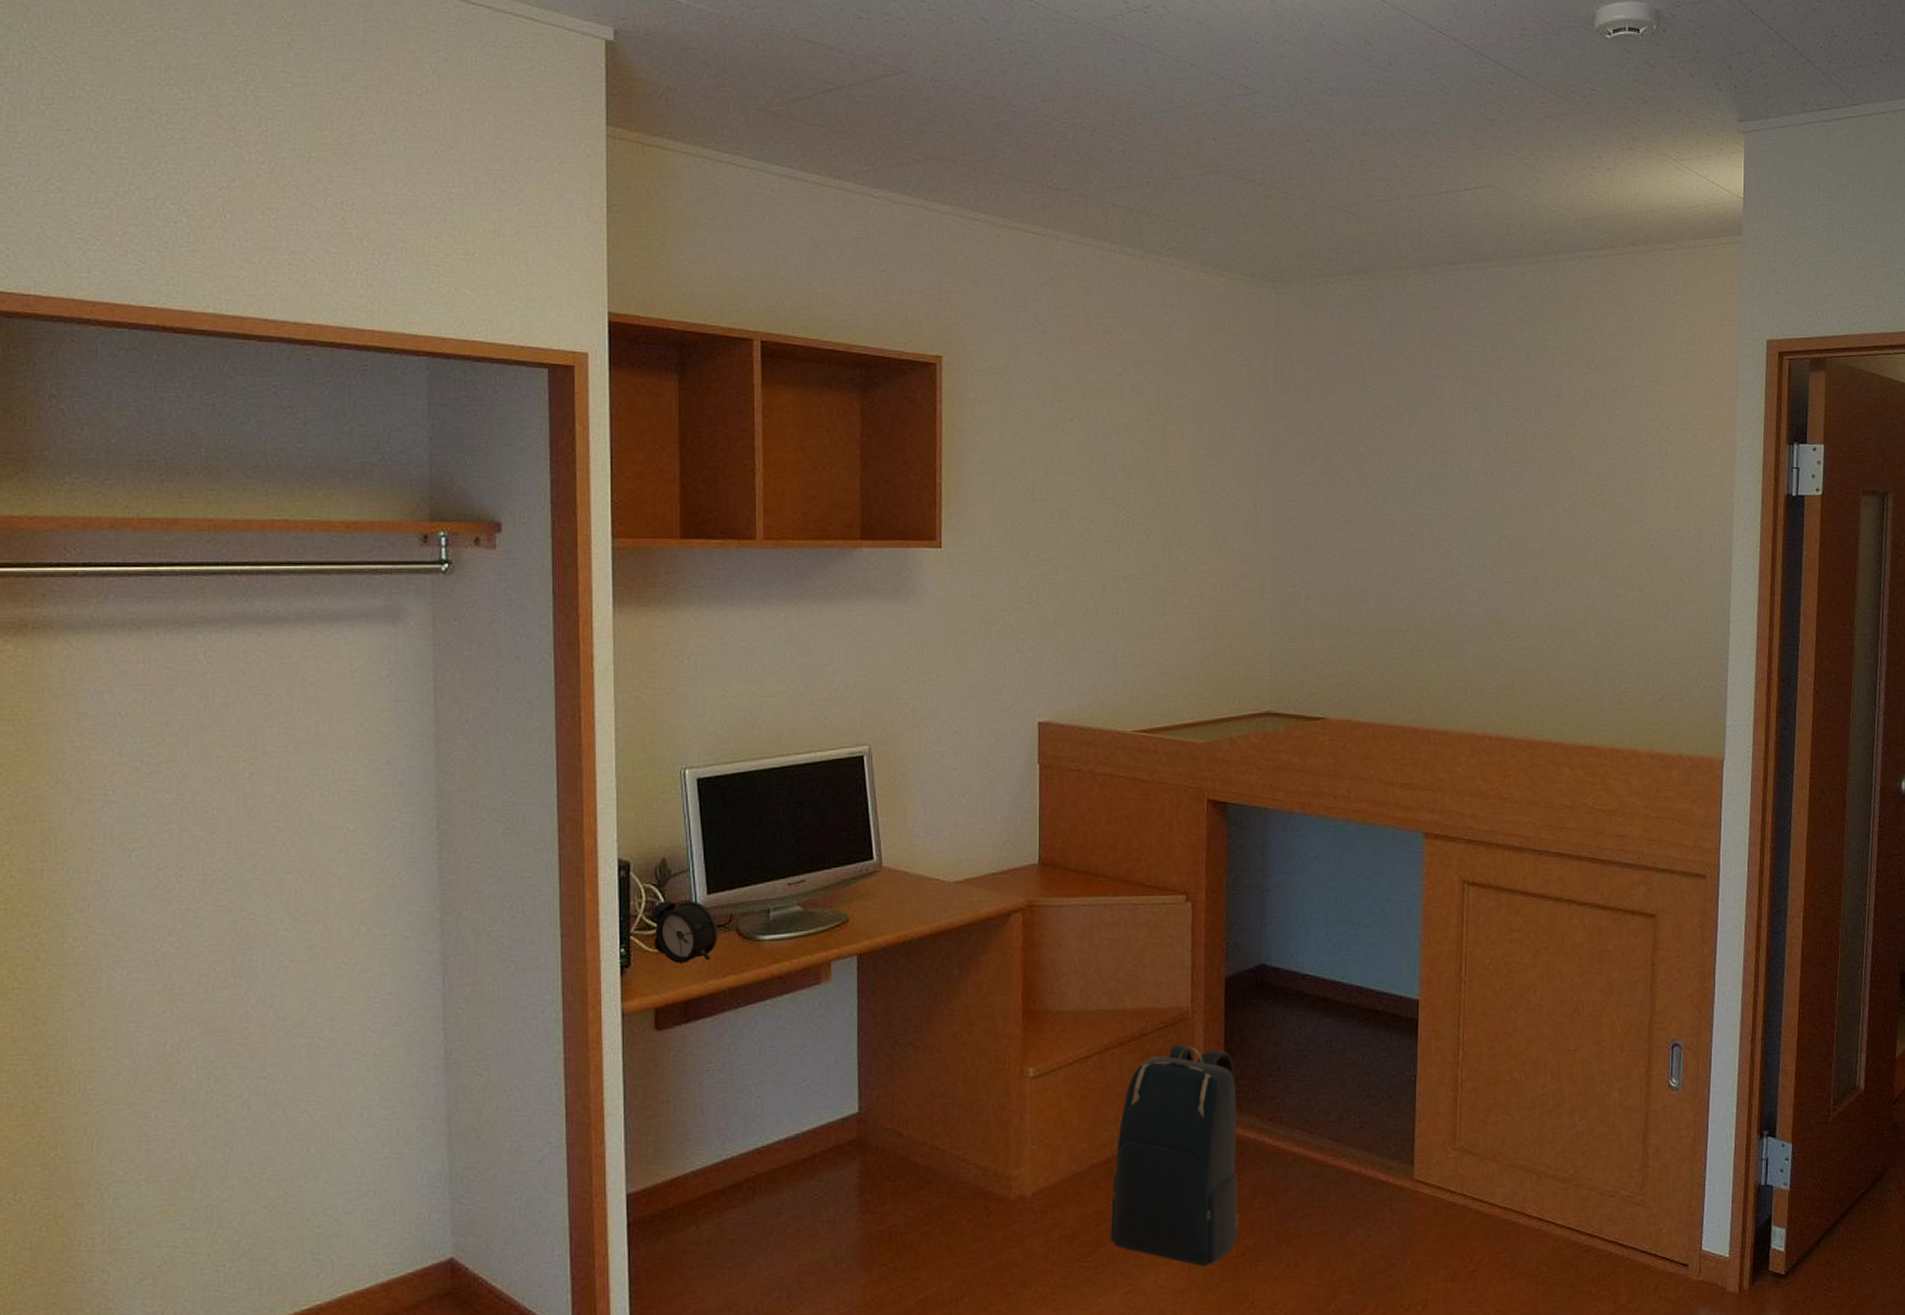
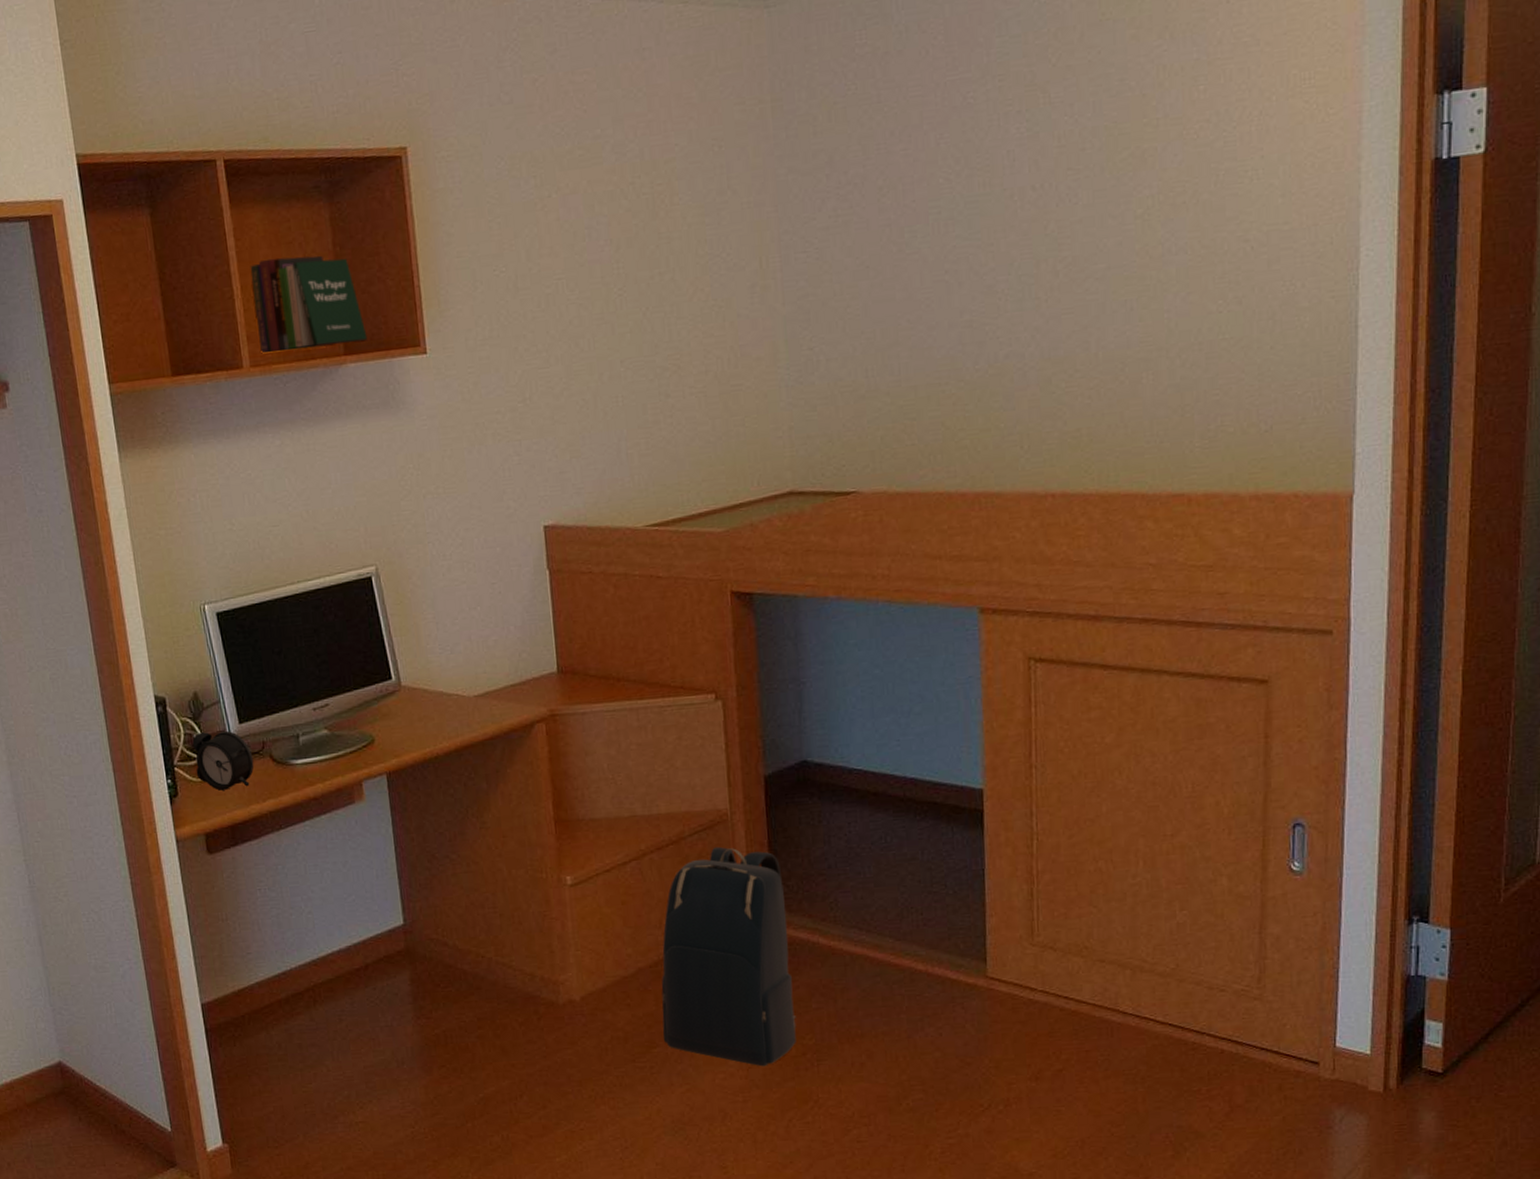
books: none [776,439,885,529] -> present [251,255,368,354]

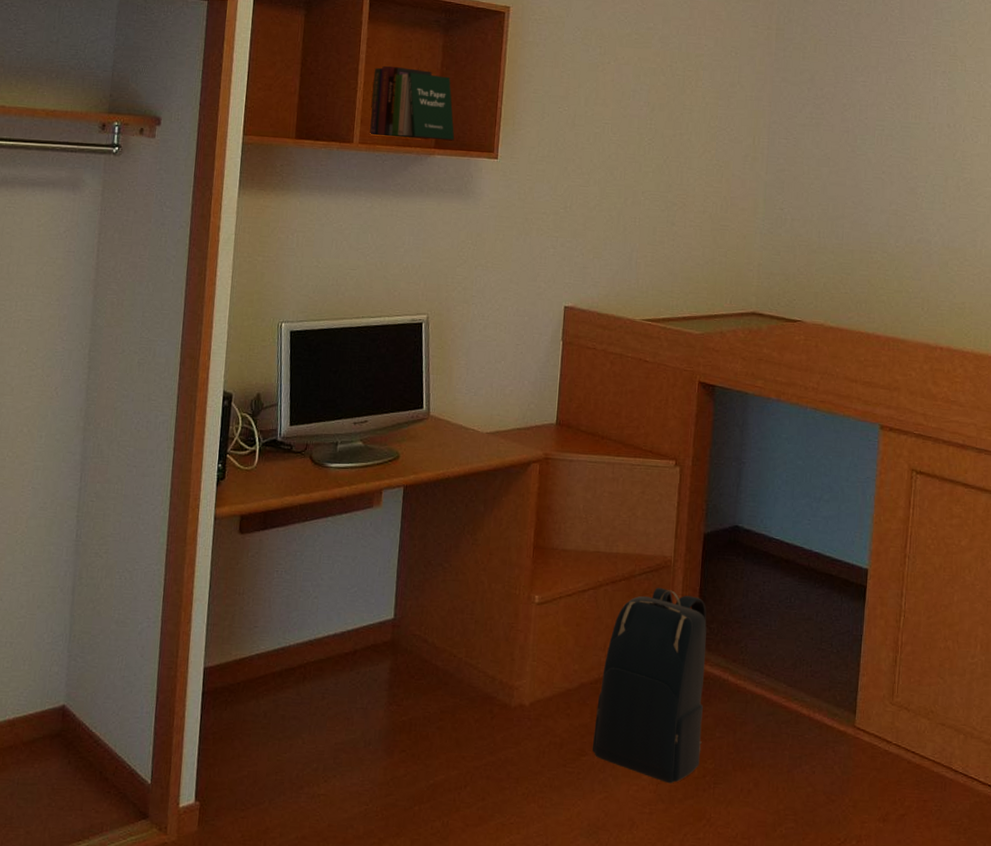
alarm clock: present [192,731,254,790] -> none [244,428,296,480]

